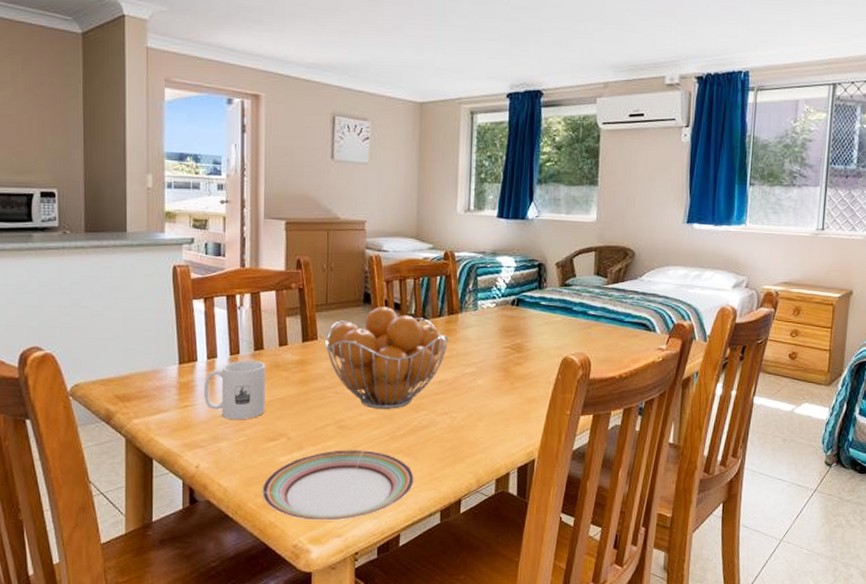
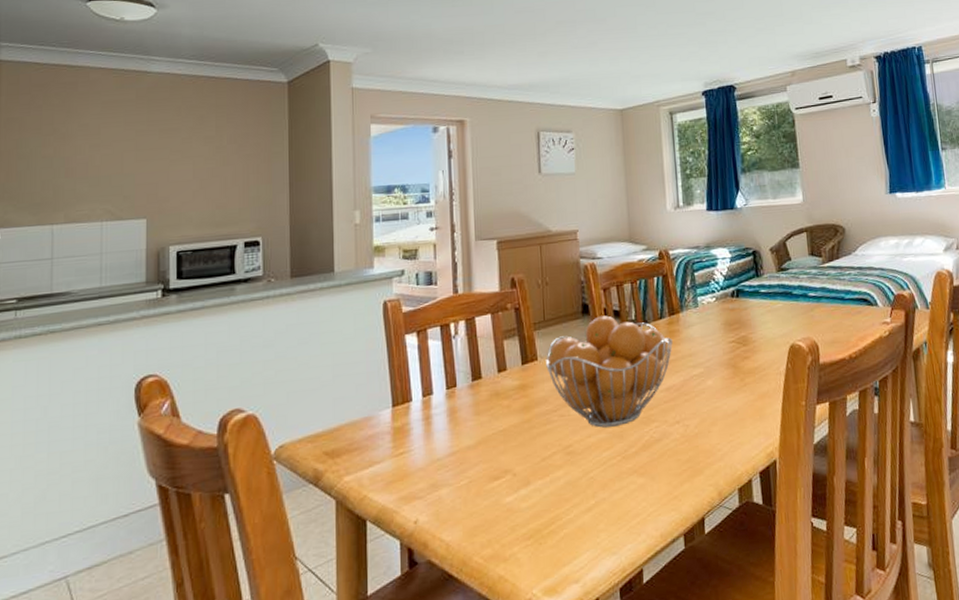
mug: present [204,360,265,420] -> none [420,392,487,462]
plate: present [262,450,414,521] -> none [488,475,652,568]

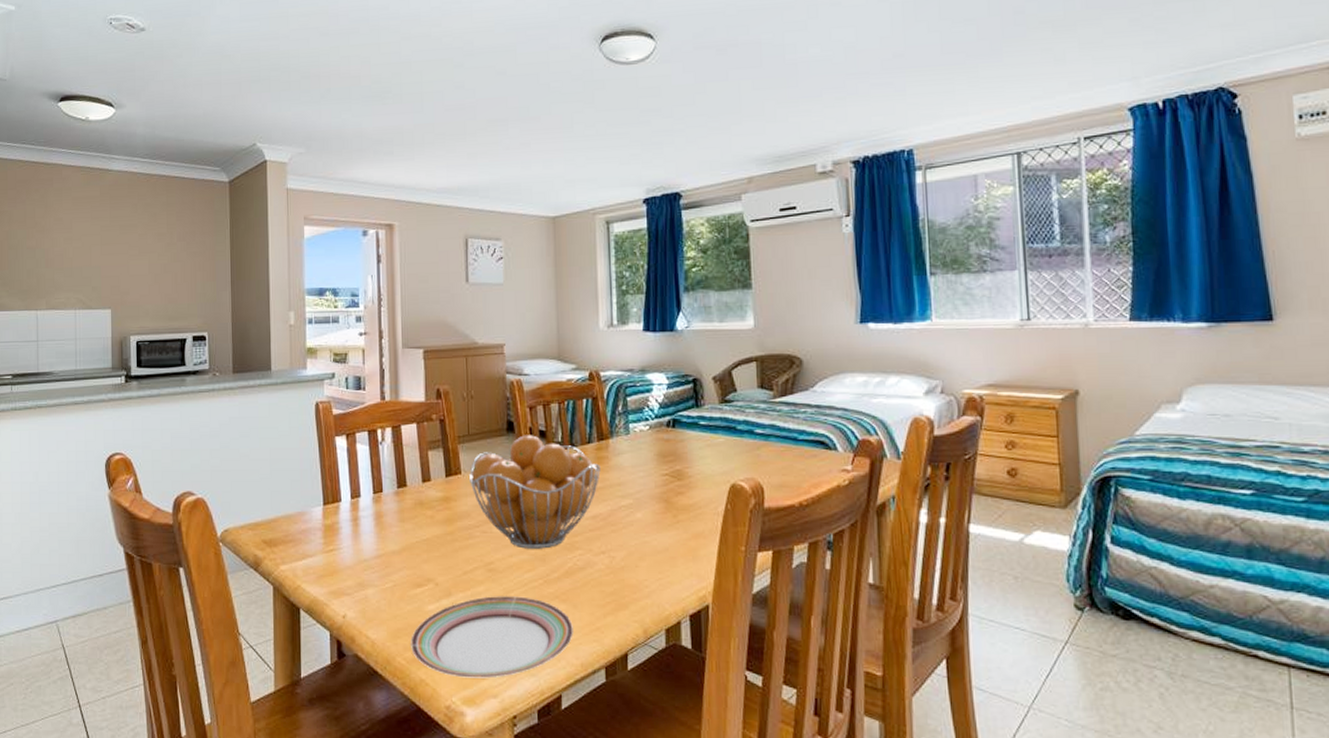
plate: none [488,475,652,568] -> present [411,596,573,678]

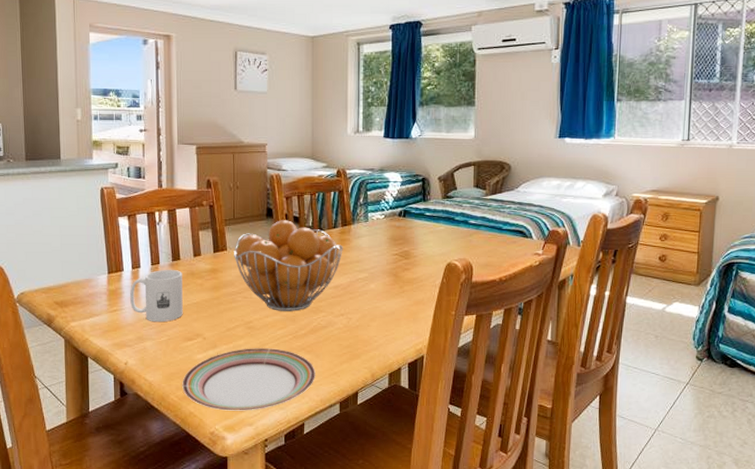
mug: none [349,499,411,565] -> present [130,270,183,323]

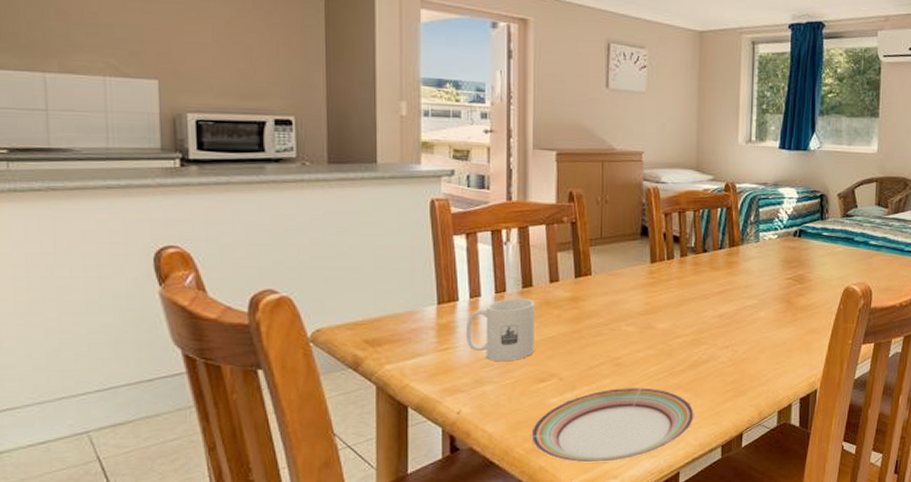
fruit basket: present [234,220,343,311] -> none [600,240,730,345]

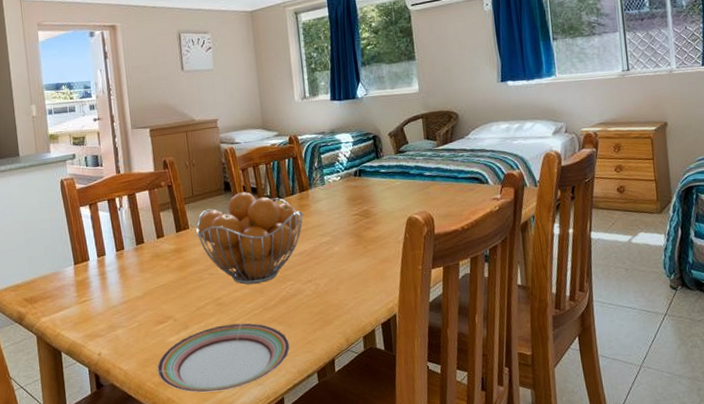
mug: present [466,299,535,362] -> none [97,254,152,309]
fruit basket: none [600,240,730,345] -> present [196,192,304,285]

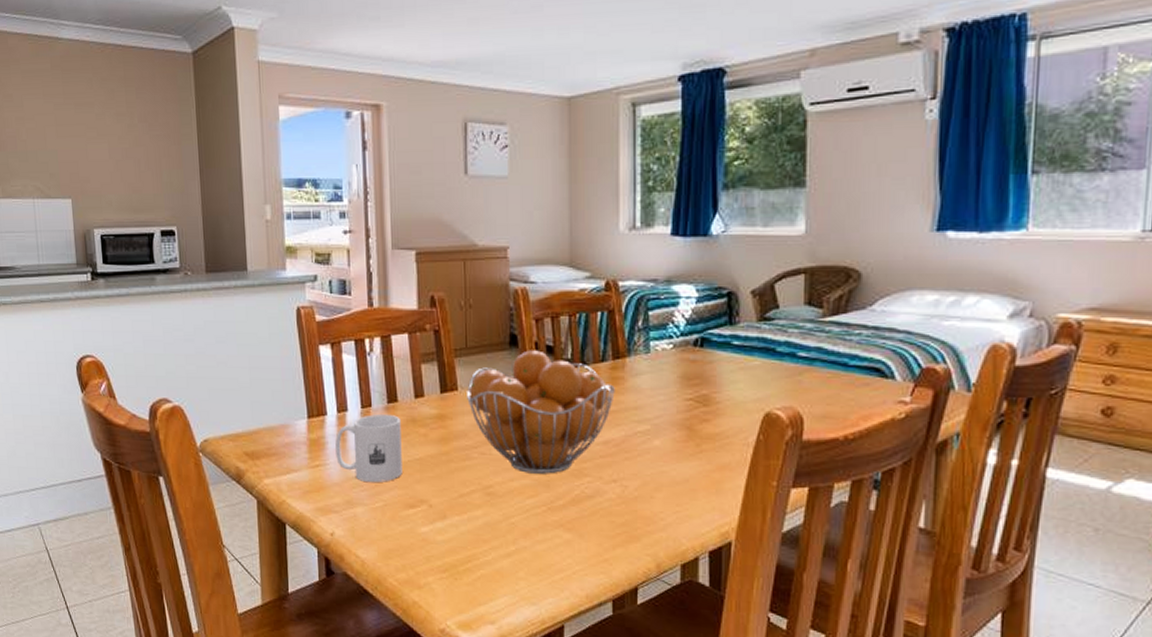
mug: none [97,254,152,309] -> present [335,414,403,483]
plate: present [157,323,290,393] -> none [403,521,579,605]

